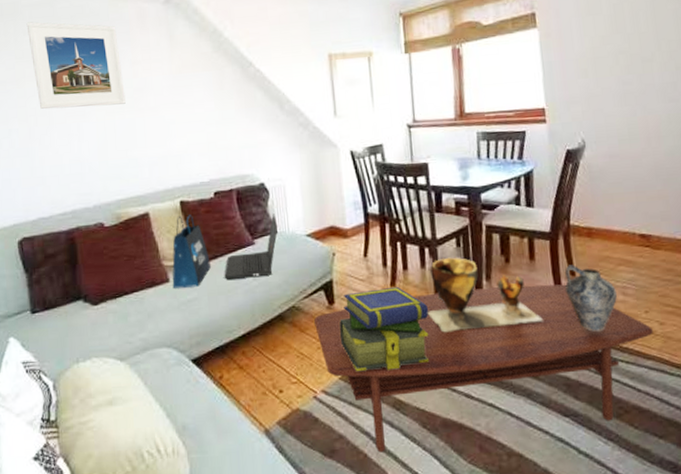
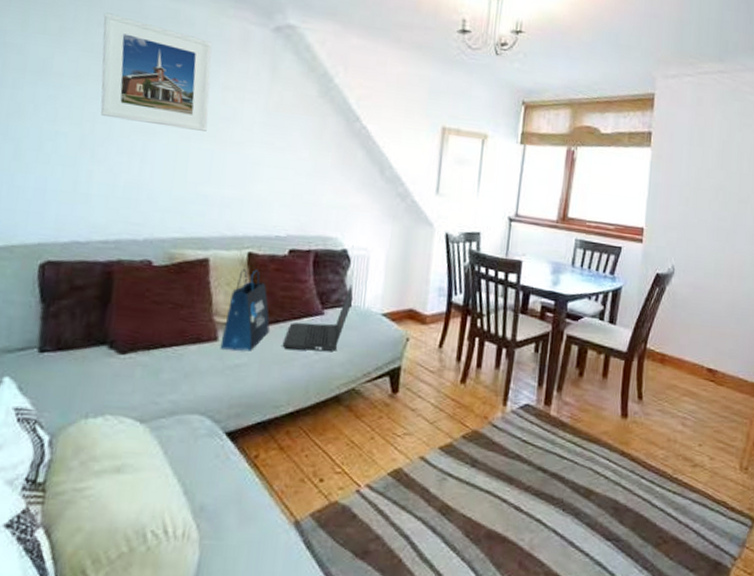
coffee table: present [314,284,653,453] -> none [372,396,703,559]
stack of books: present [339,286,429,372] -> none [396,383,495,472]
clay pot: present [428,257,543,333] -> none [493,362,604,441]
ceramic jug: present [565,264,617,332] -> none [631,388,677,458]

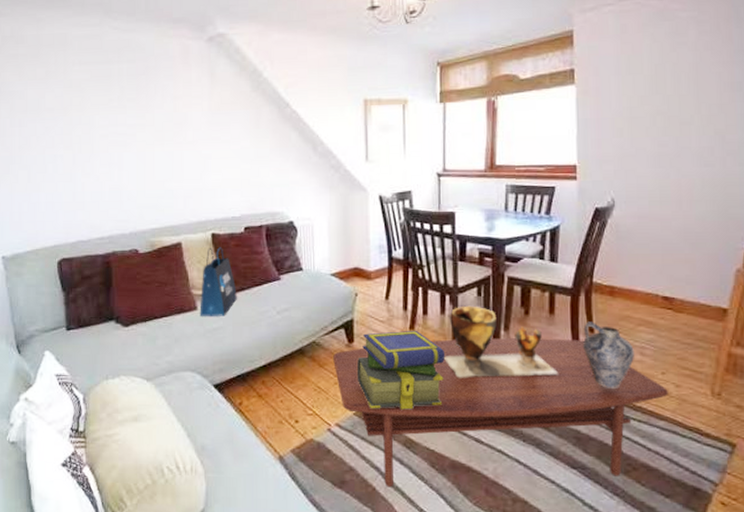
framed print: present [100,12,212,131] -> none [75,53,165,138]
laptop computer: present [282,285,354,351] -> none [249,251,304,313]
coffee table: none [372,396,703,559] -> present [333,338,668,488]
stack of books: none [396,383,495,472] -> present [356,330,446,410]
clay pot: none [493,362,604,441] -> present [444,305,558,378]
ceramic jug: none [631,388,677,458] -> present [583,321,634,389]

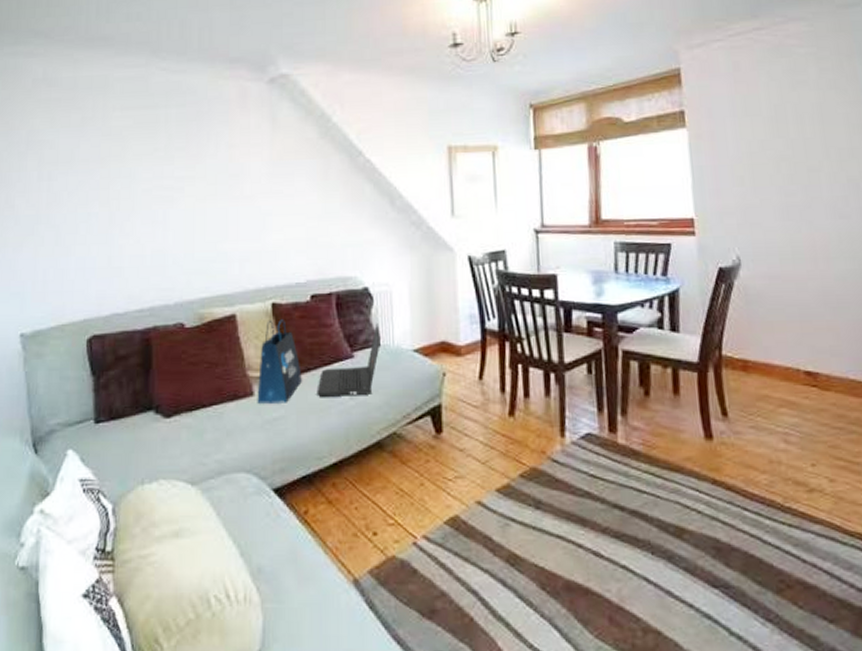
laptop computer: none [249,251,304,313] -> present [316,323,382,398]
coffee table: present [333,338,668,488] -> none [418,424,821,617]
stack of books: present [356,330,446,410] -> none [446,416,553,516]
clay pot: present [444,305,558,378] -> none [552,385,688,475]
ceramic jug: present [583,321,634,389] -> none [715,403,778,485]

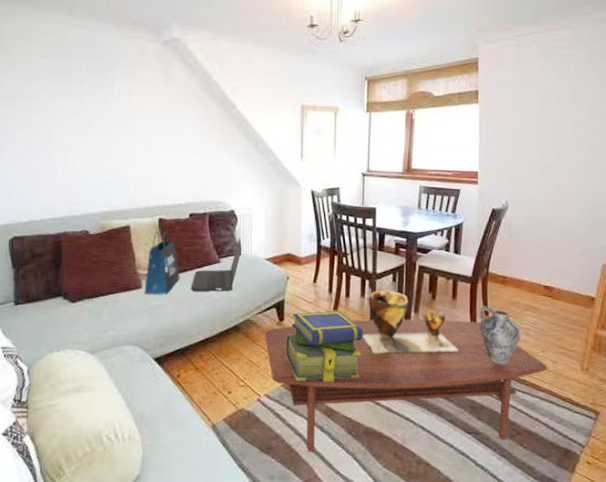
coffee table: none [418,424,821,617] -> present [265,319,547,452]
stack of books: none [446,416,553,516] -> present [285,310,364,382]
clay pot: none [552,385,688,475] -> present [363,290,458,354]
ceramic jug: none [715,403,778,485] -> present [480,306,520,364]

